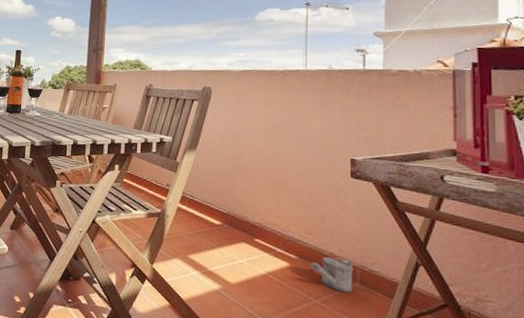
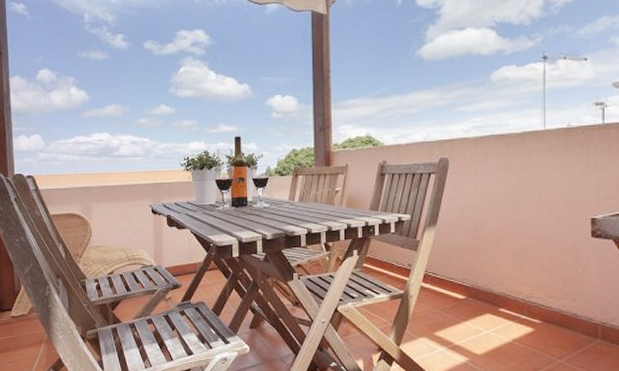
watering can: present [311,257,354,293] -> none [554,317,595,350]

